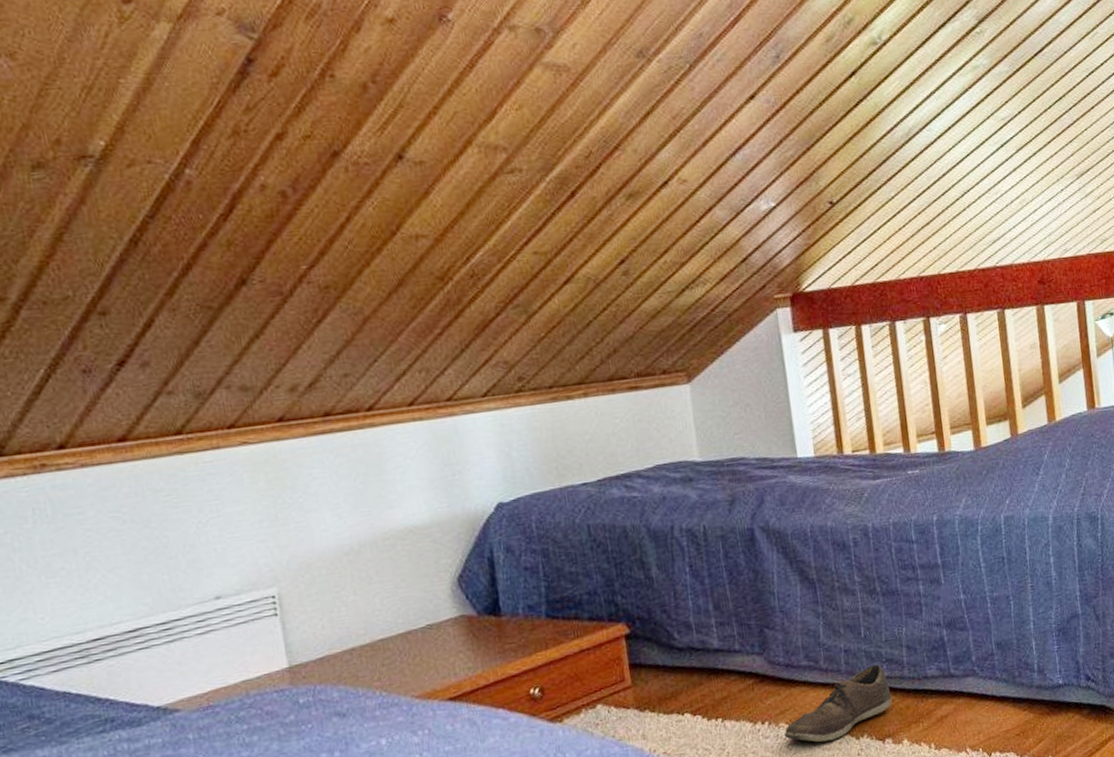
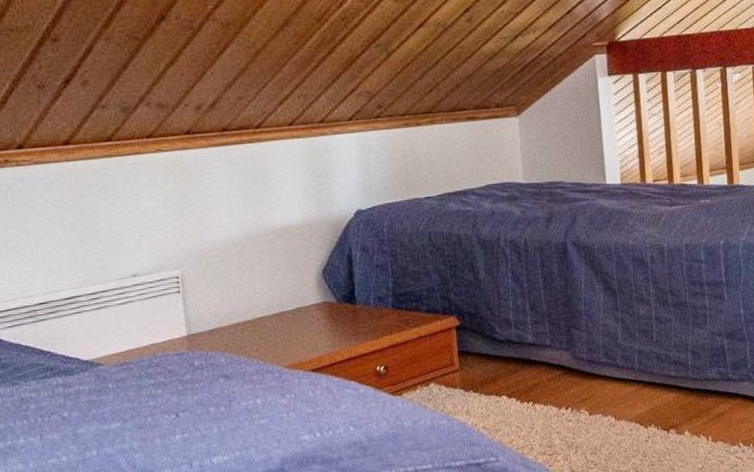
shoe: present [784,664,892,742] -> none [584,365,677,428]

